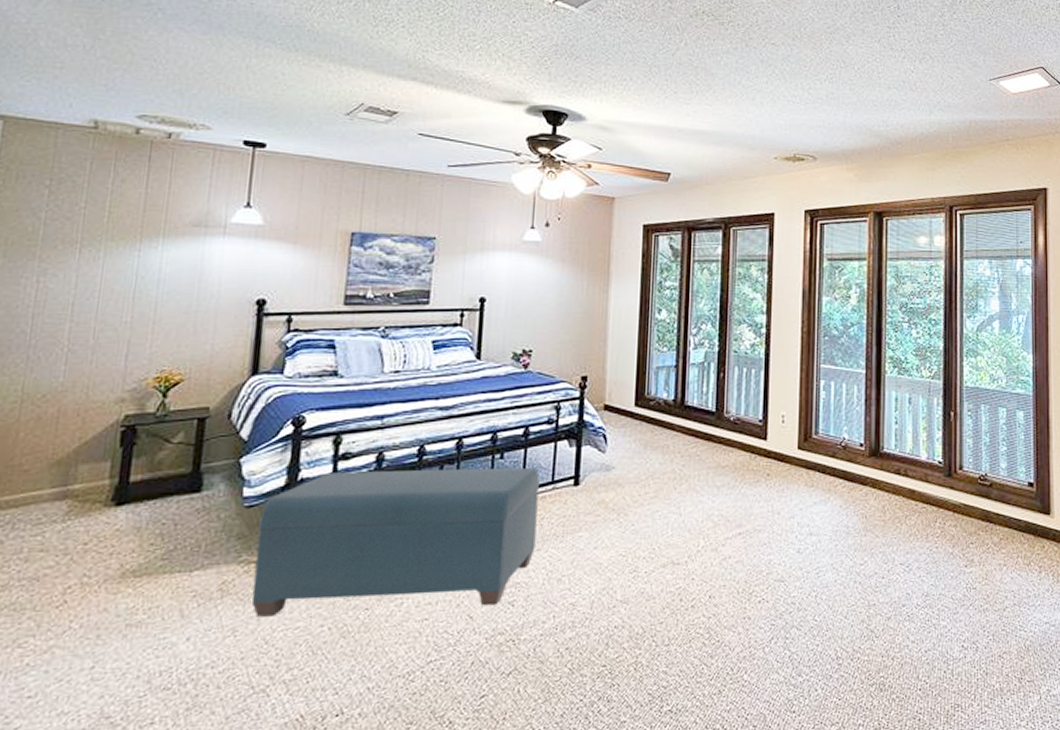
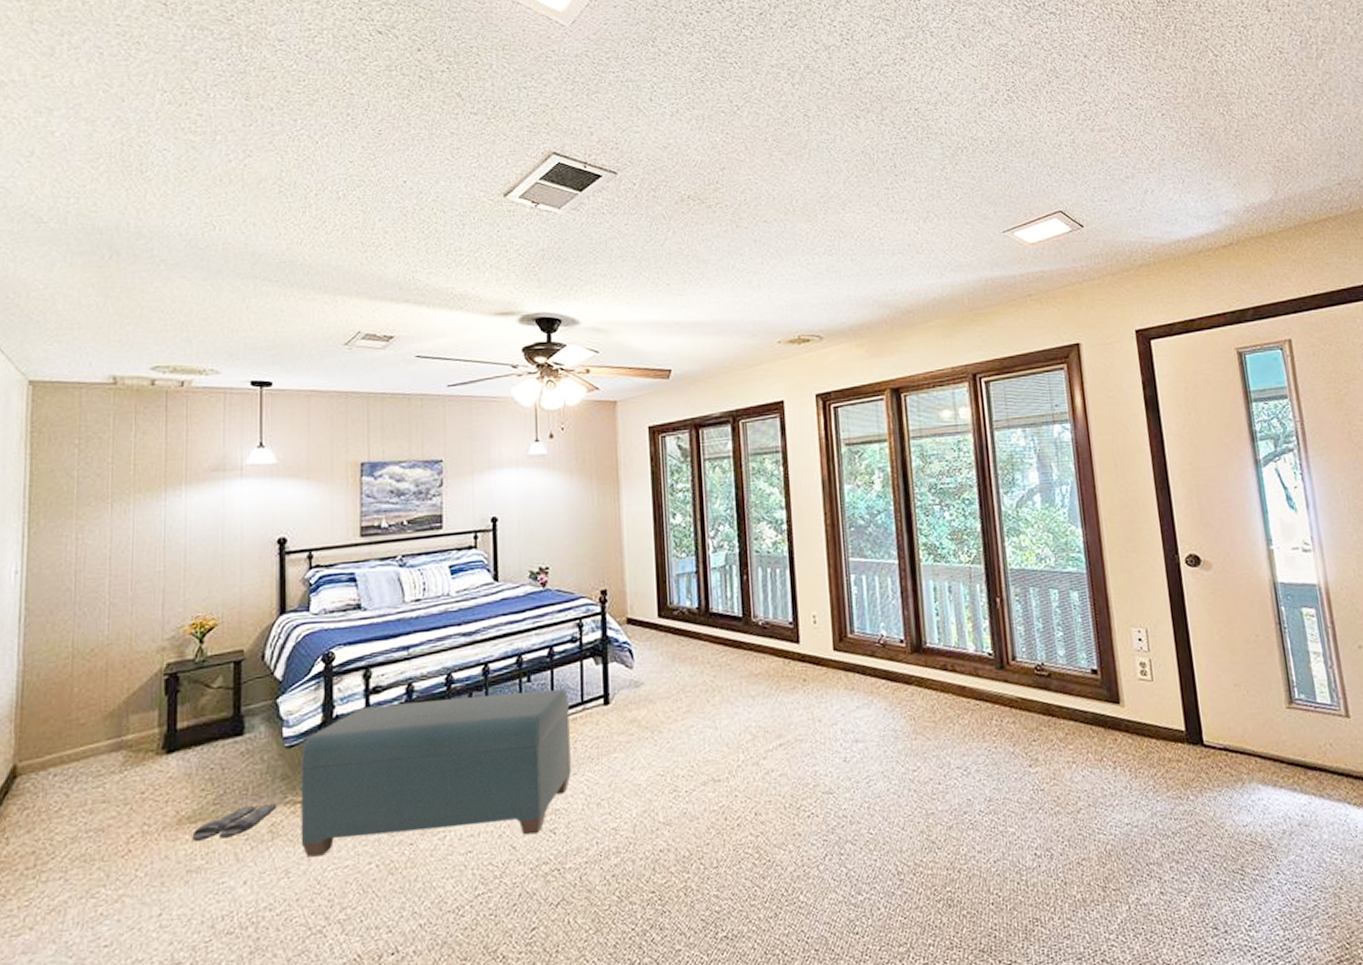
slippers: none [135,563,228,595] -> present [192,804,276,841]

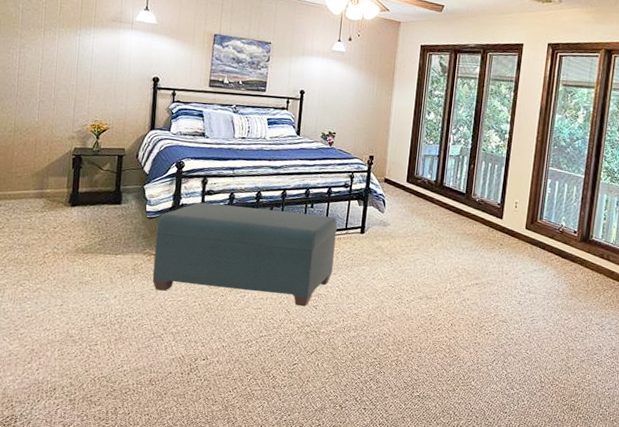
slippers: present [192,804,276,841] -> none [84,250,138,267]

